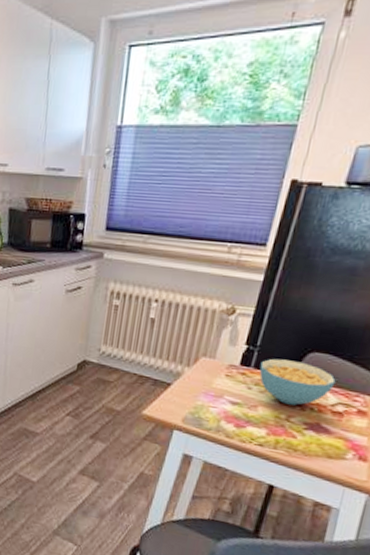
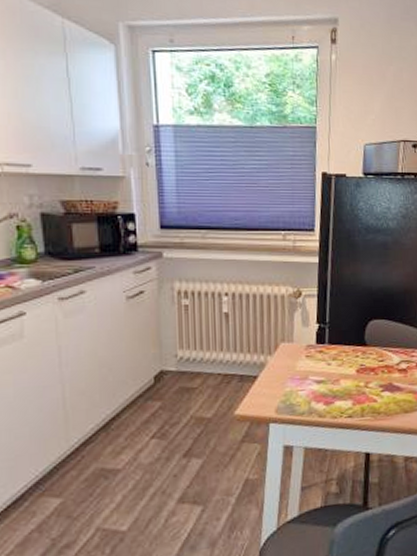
cereal bowl: present [259,358,336,405] -> none [333,330,395,372]

